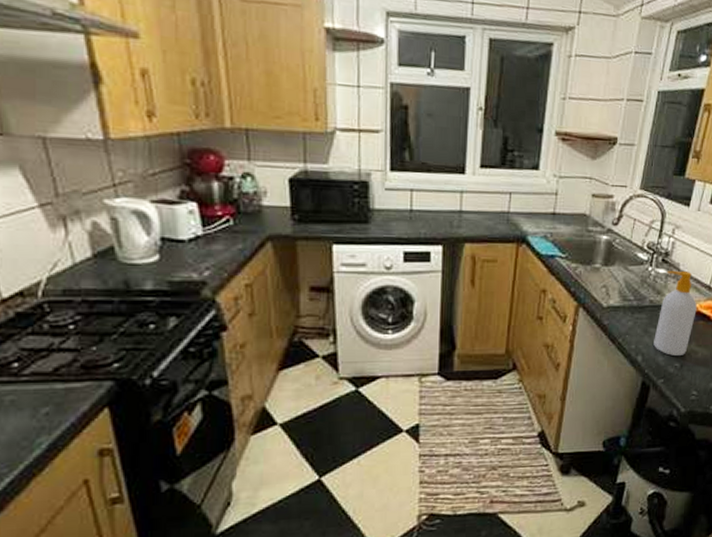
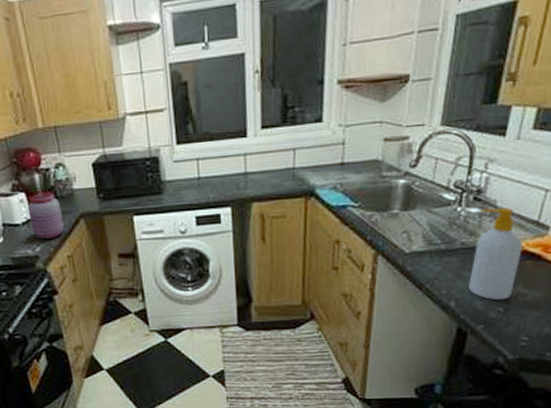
jar: none [198,205,245,263] -> present [28,192,64,240]

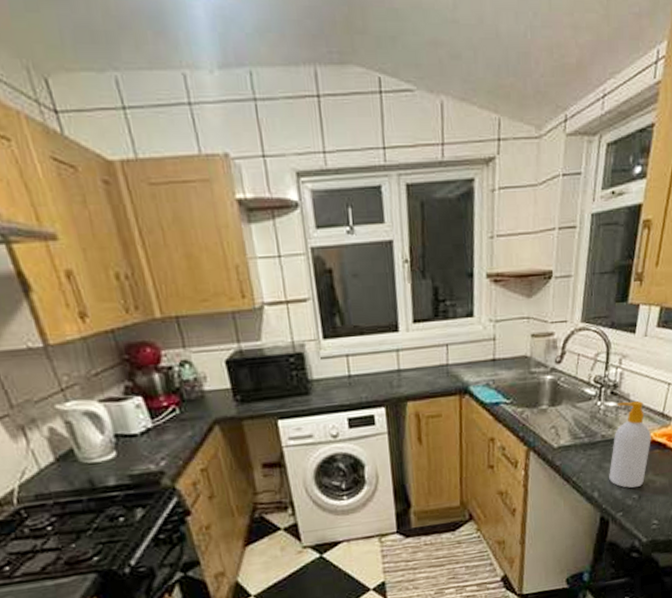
jar: present [28,192,64,240] -> none [147,395,195,452]

